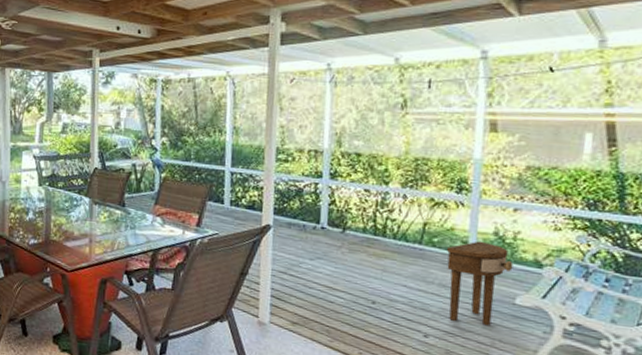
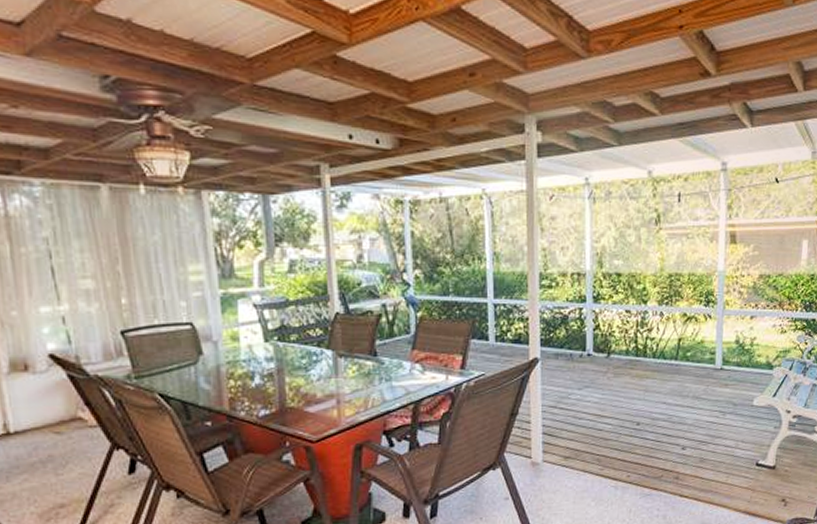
side table: present [447,241,514,326] -> none [699,350,751,430]

